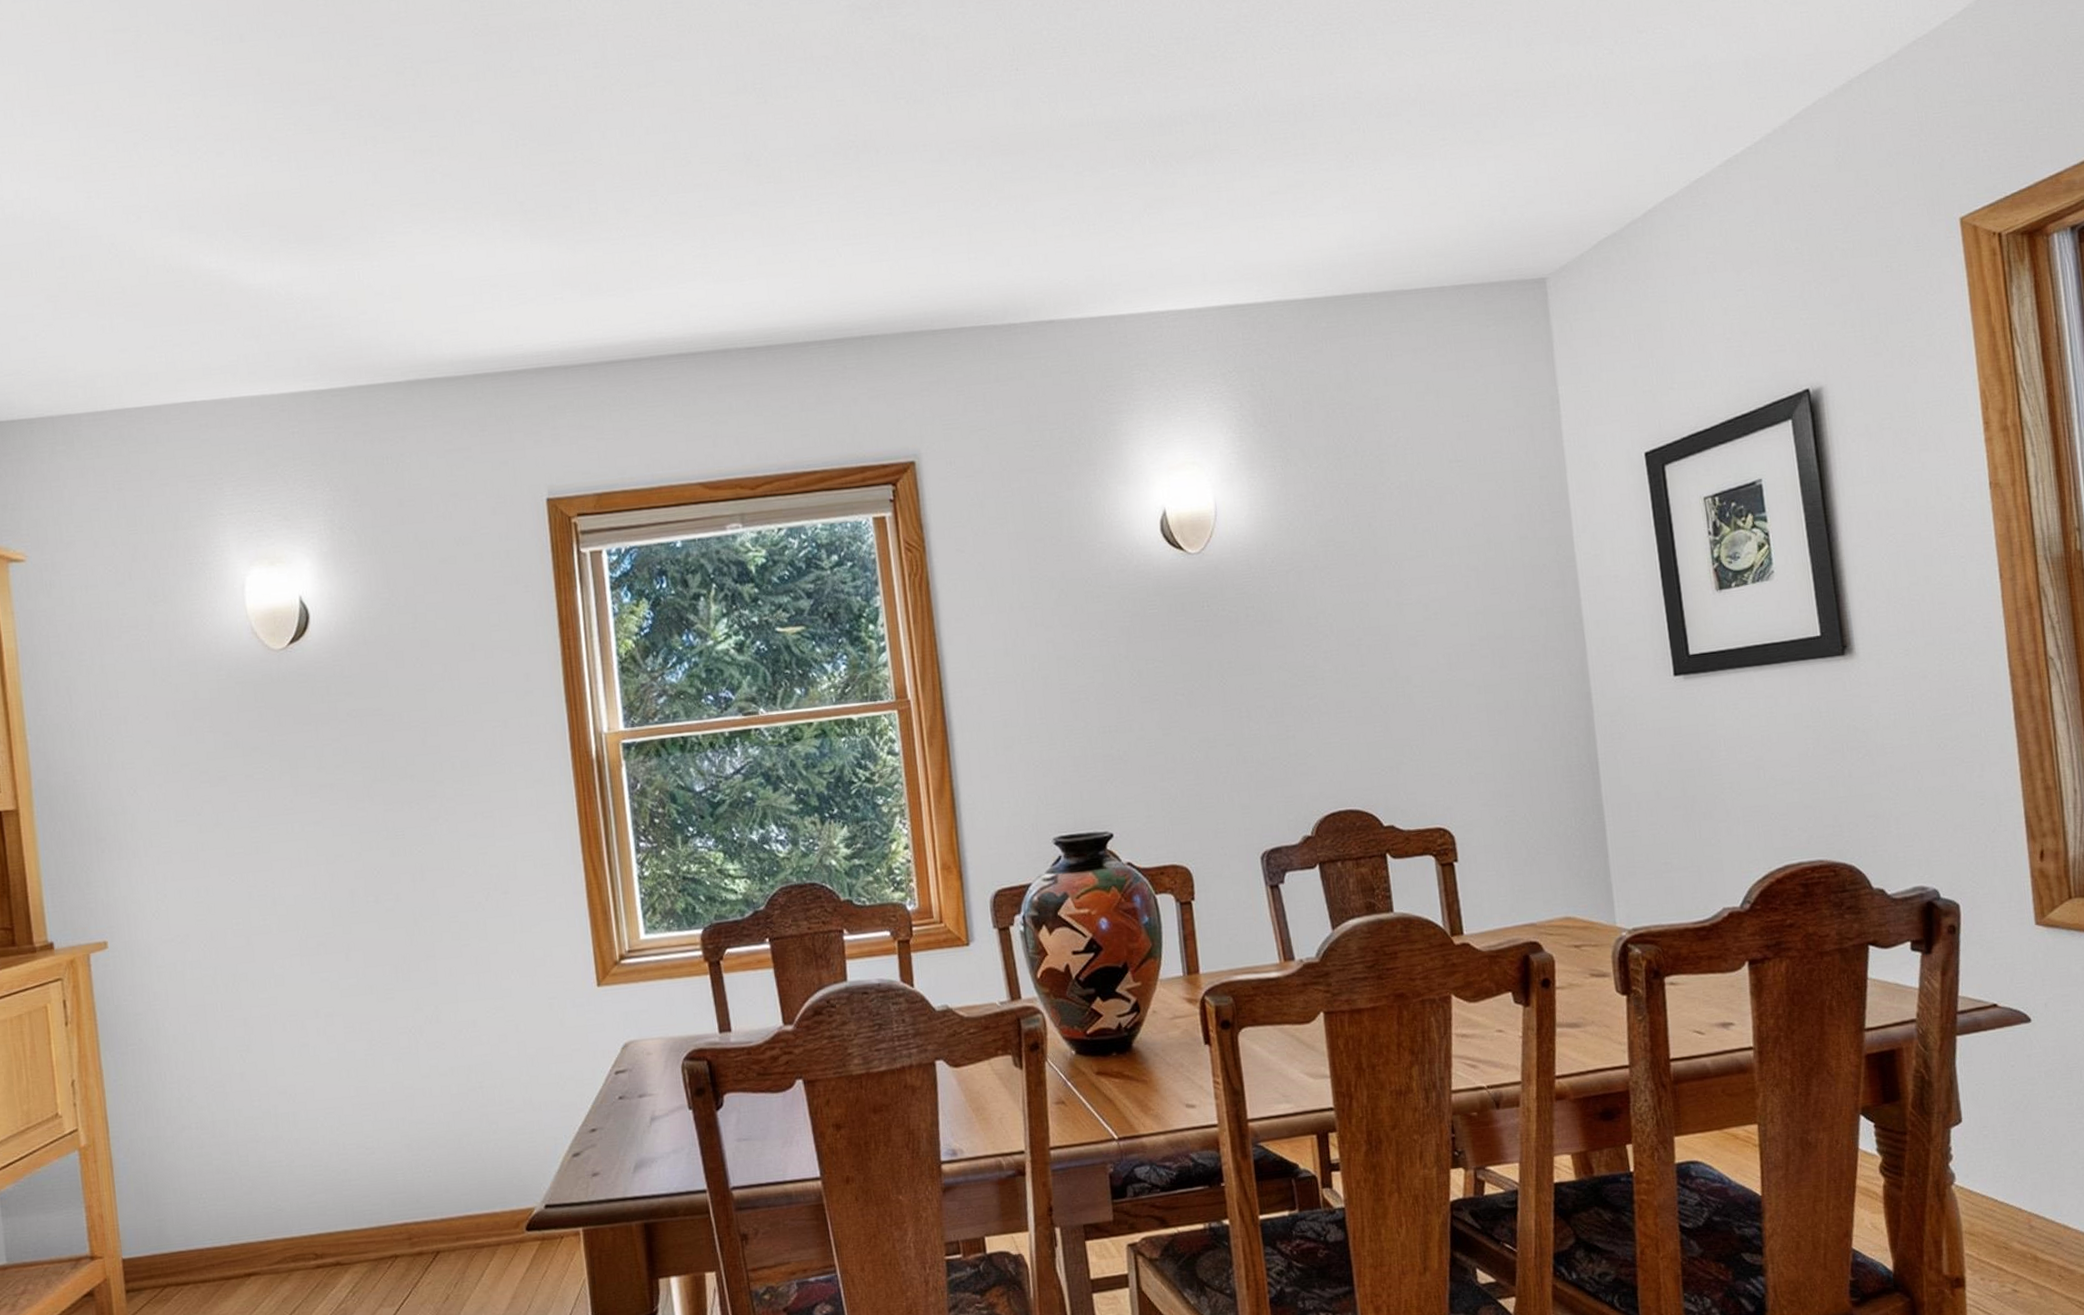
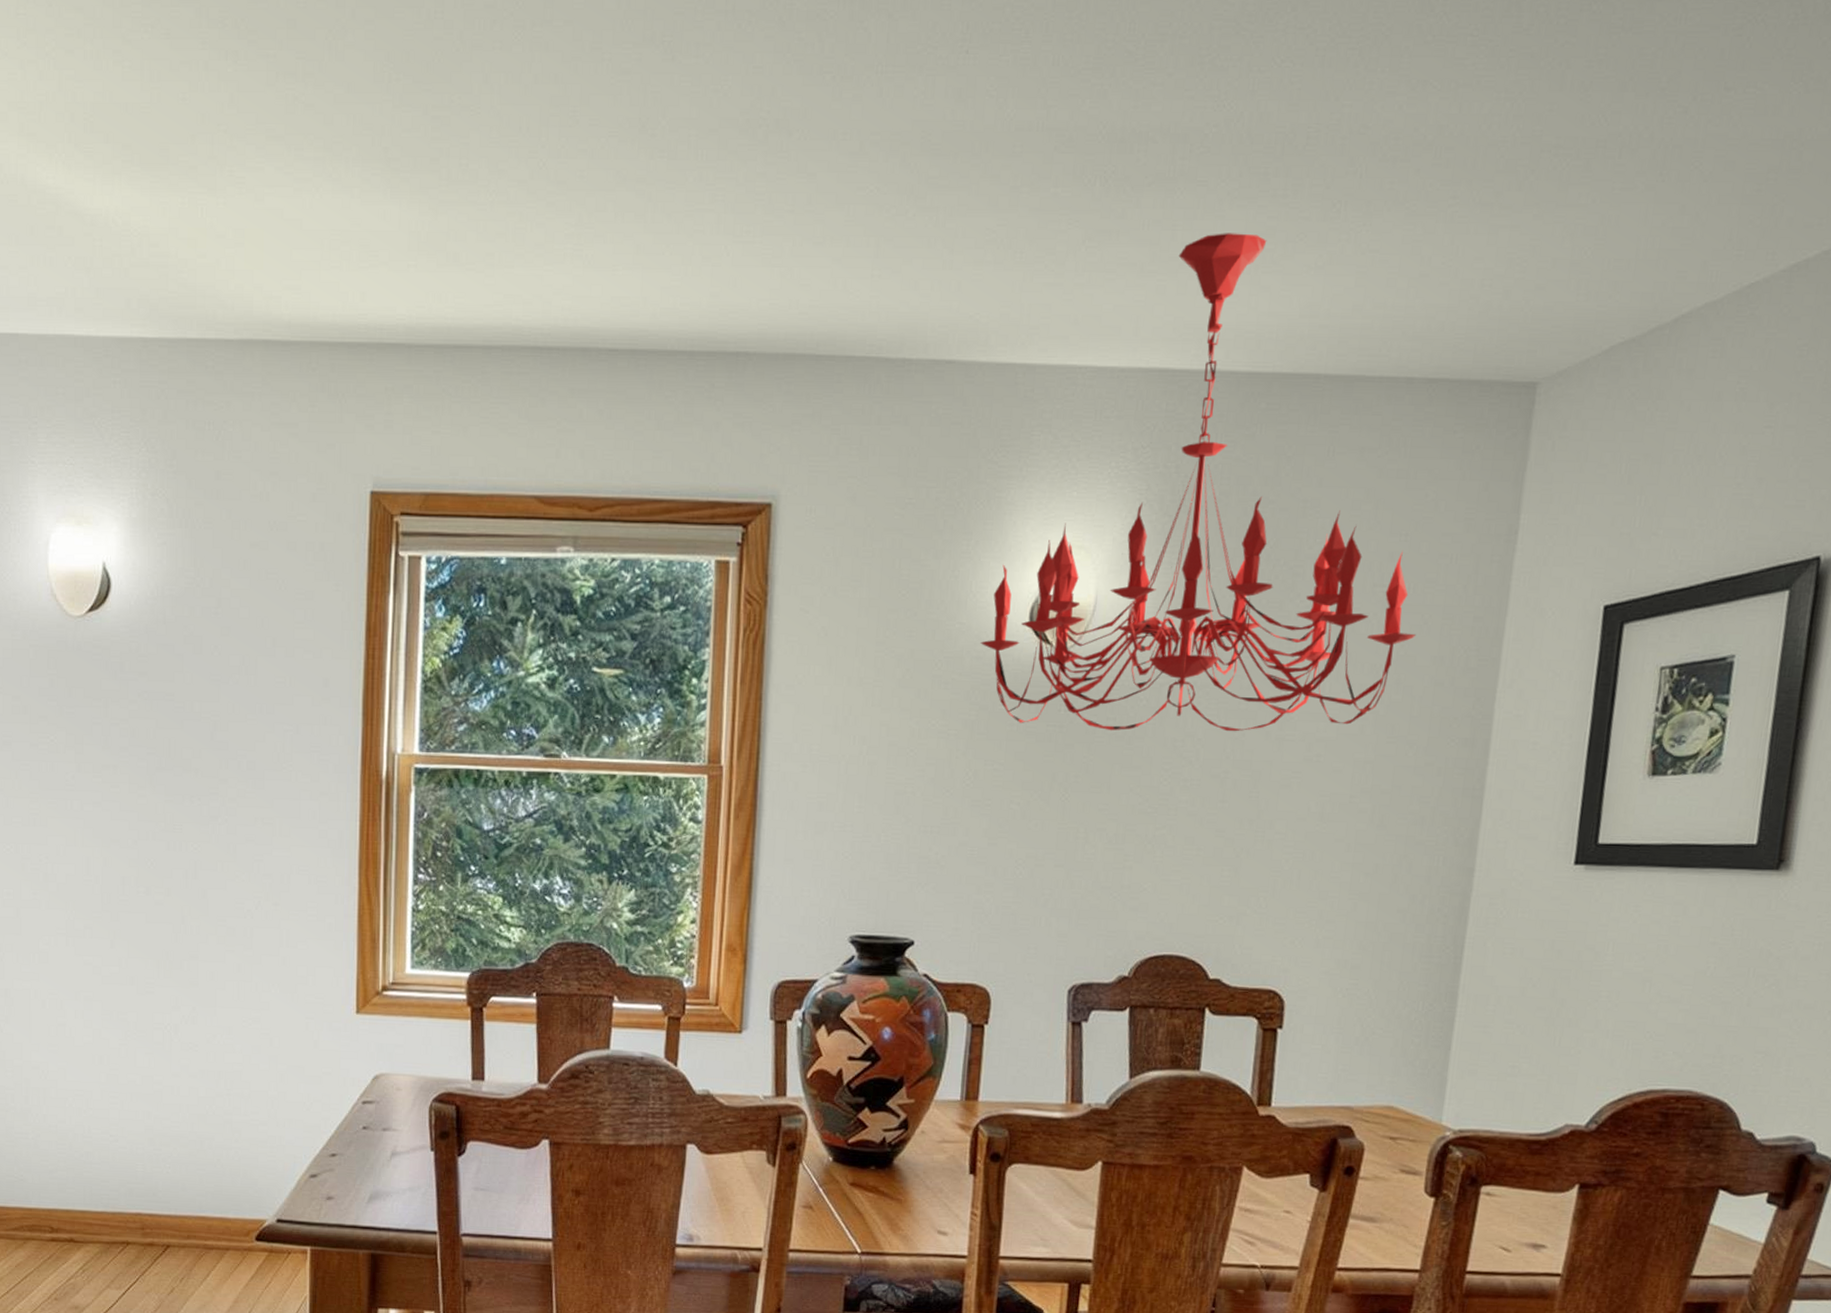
chandelier: none [1122,187,1495,623] -> present [980,233,1417,732]

